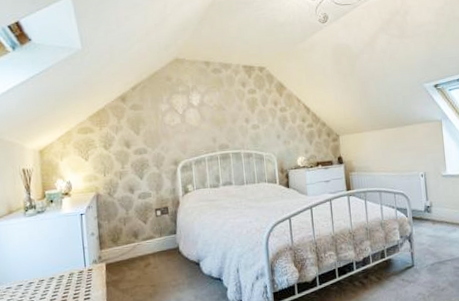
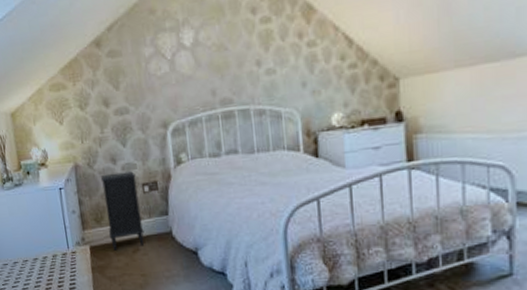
nightstand: none [120,199,156,266] -> present [101,171,144,251]

